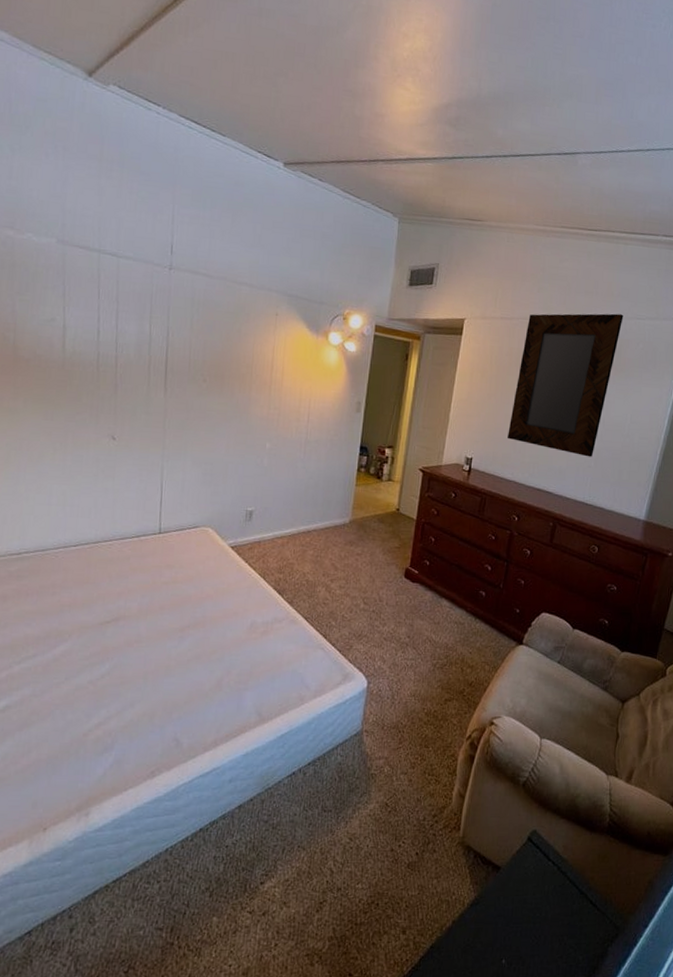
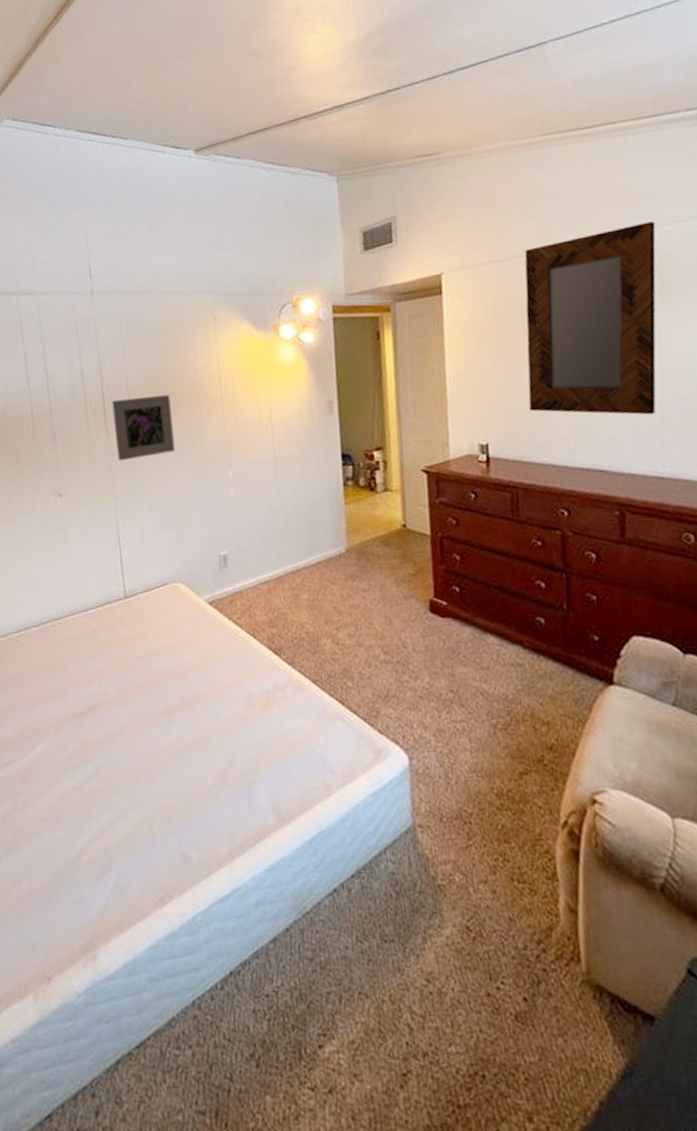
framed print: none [171,365,226,420] -> present [112,395,175,462]

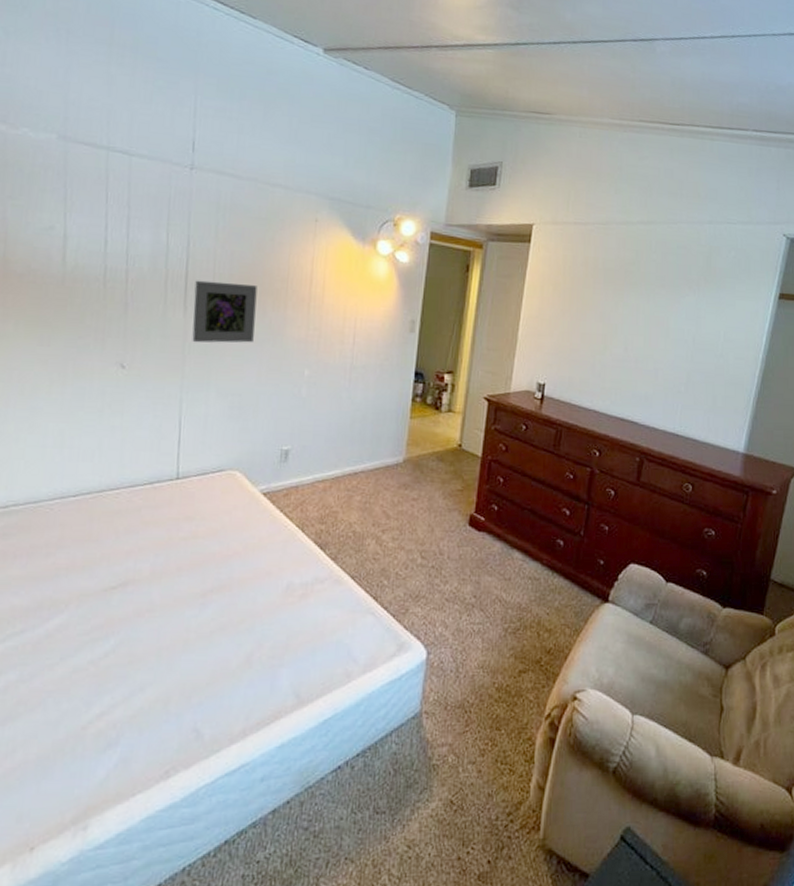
home mirror: present [524,221,656,415] -> none [585,217,712,381]

